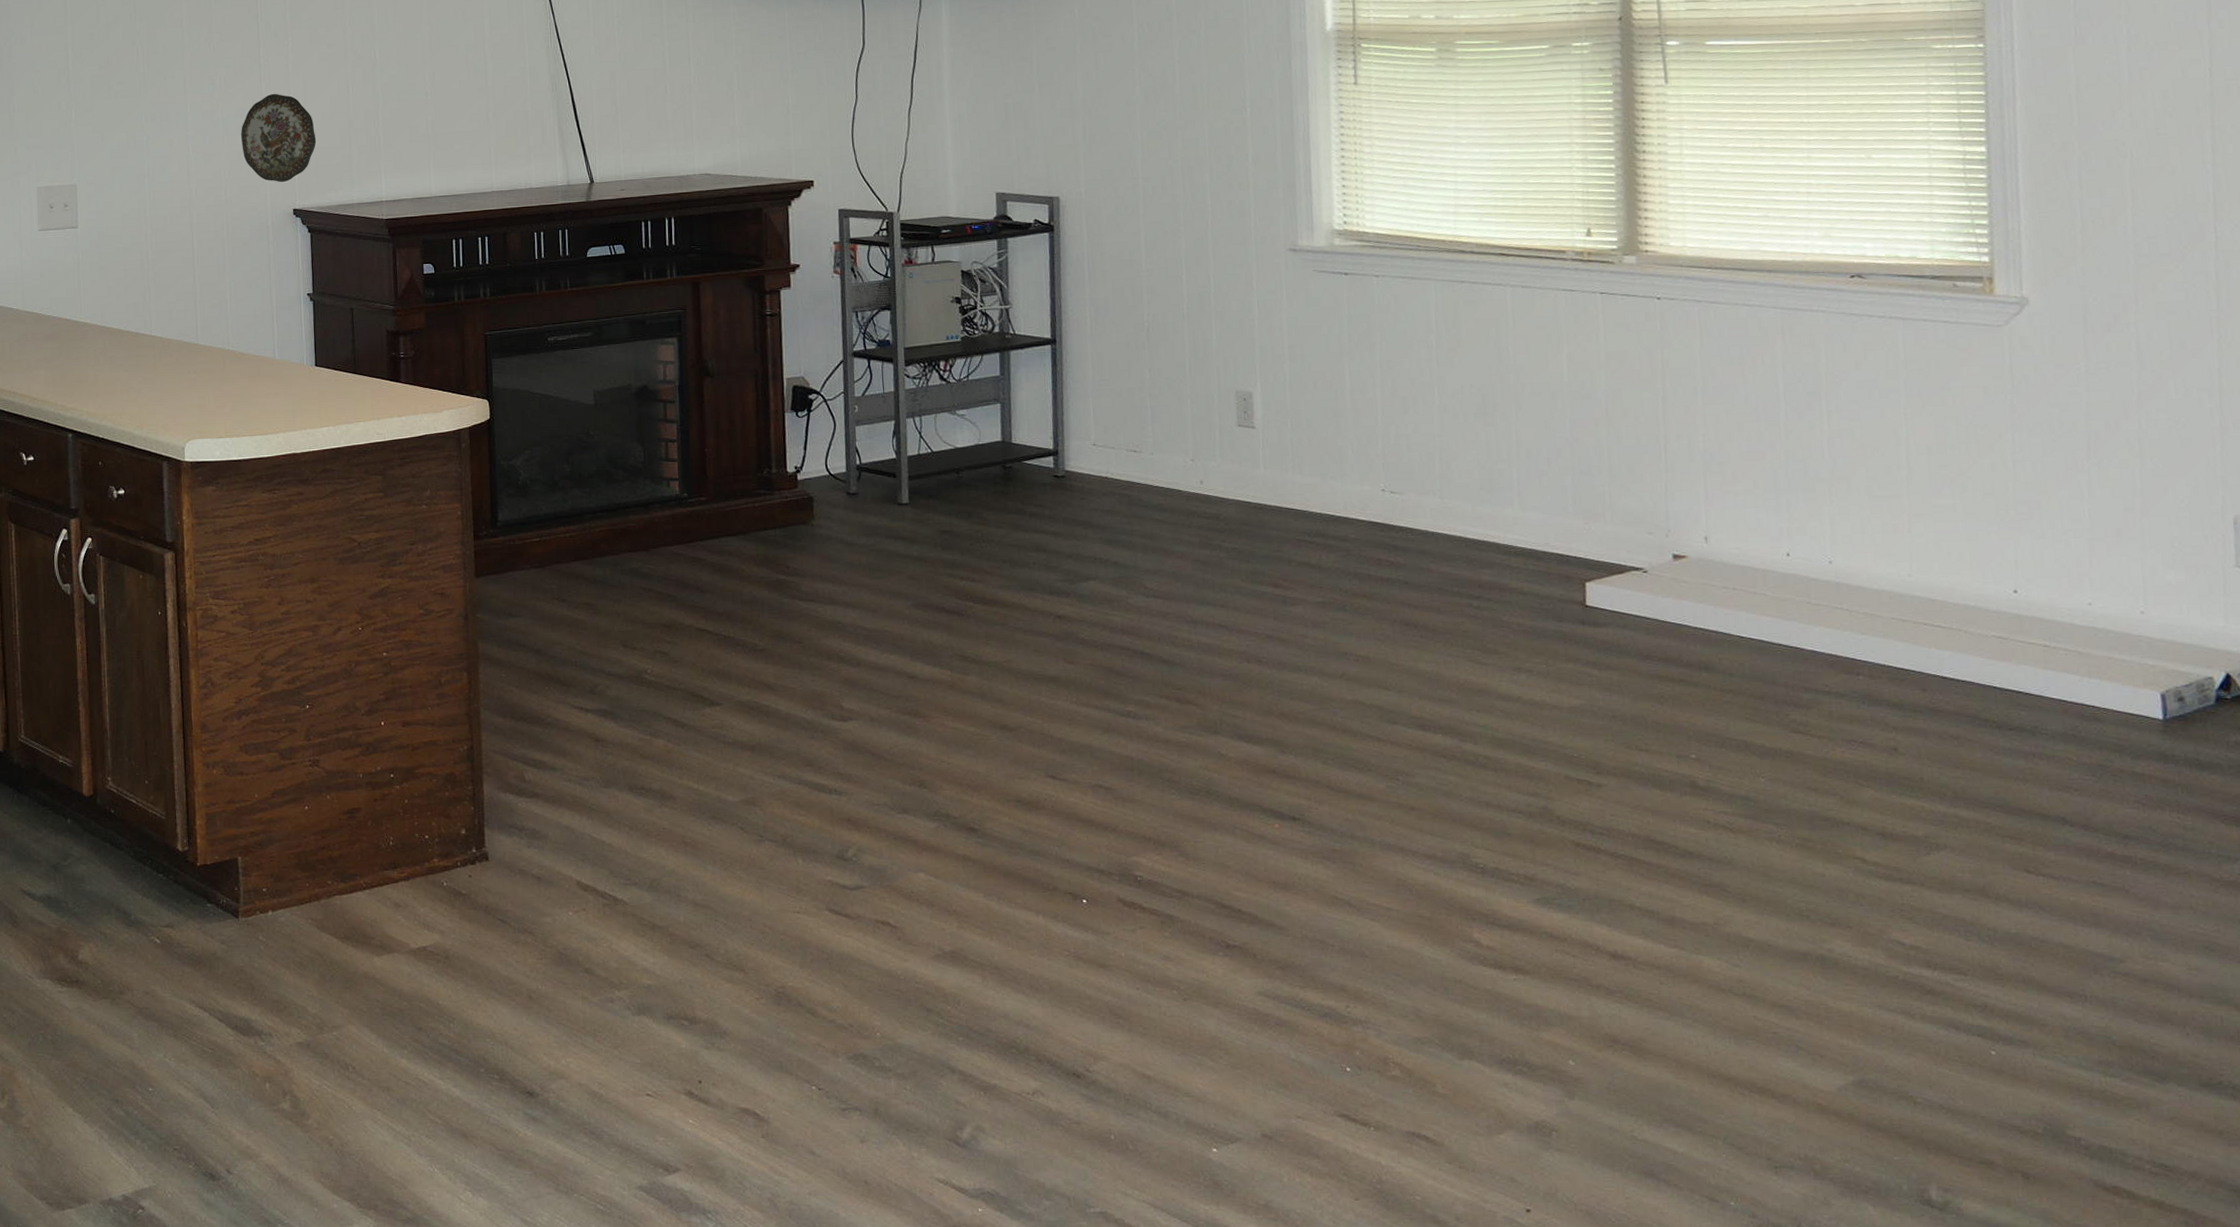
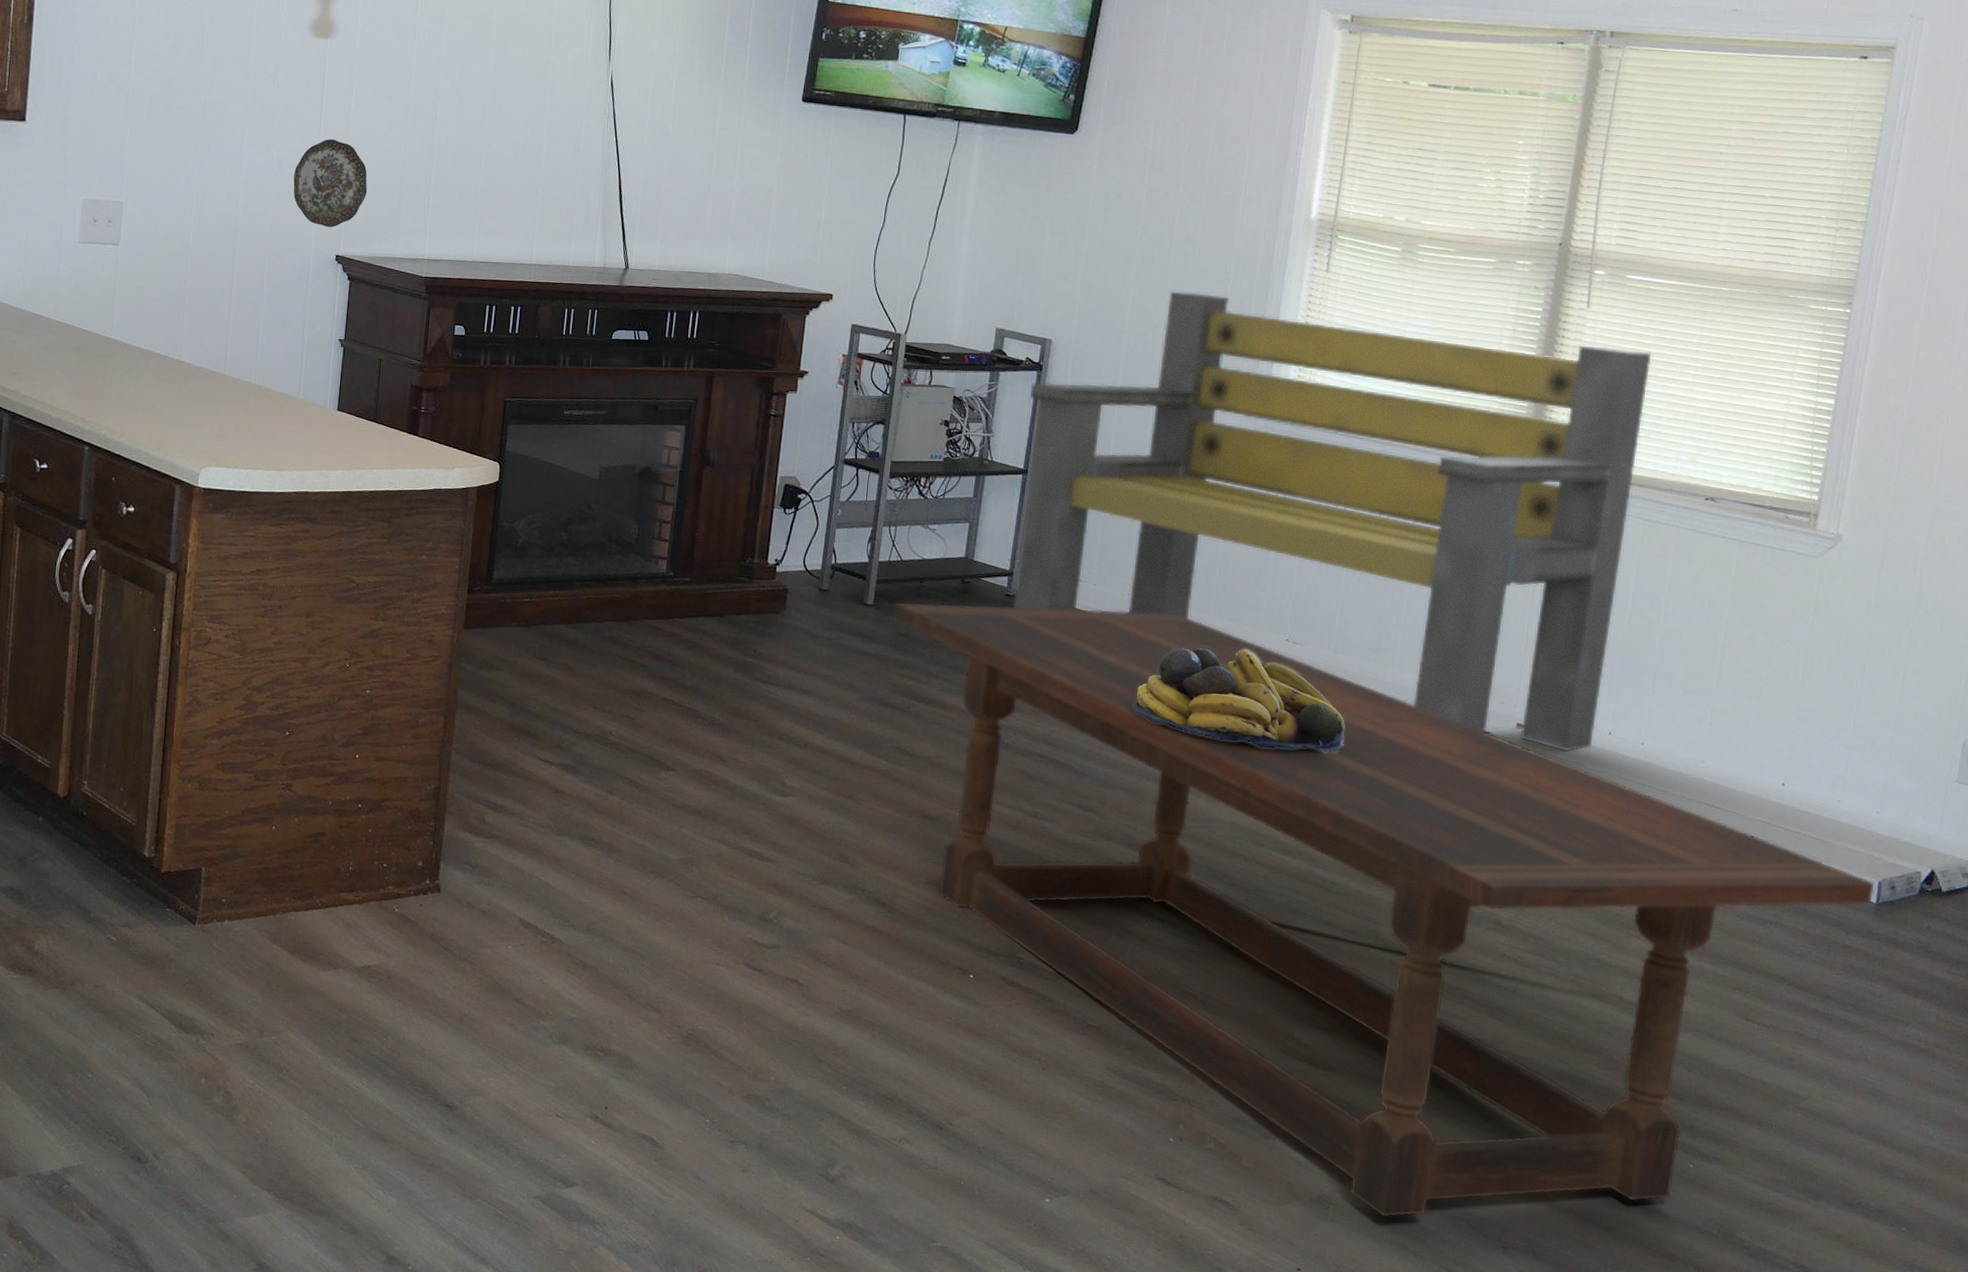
dining table: none [930,475,2159,1141] -> present [892,601,1874,1218]
bench: none [1044,121,1770,581] -> present [1012,290,1651,752]
fruit bowl: none [1218,506,1471,613] -> present [1133,647,1346,754]

